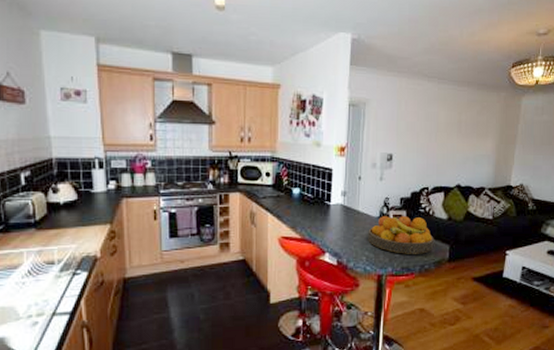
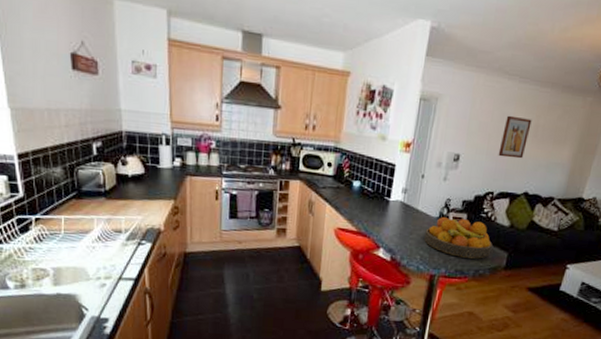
wall art: none [428,114,454,154] -> present [498,115,532,159]

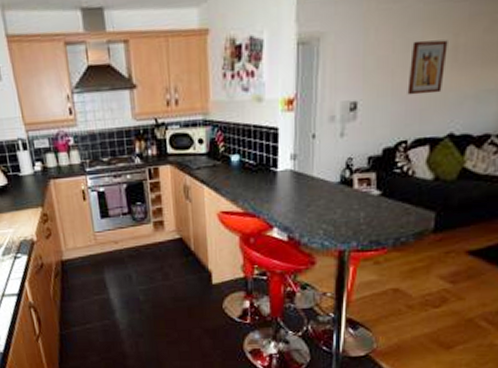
fruit bowl: present [424,217,493,259] -> none [326,179,414,226]

